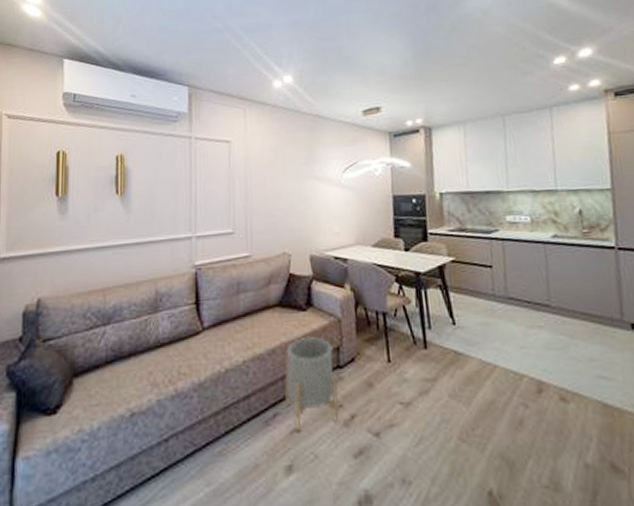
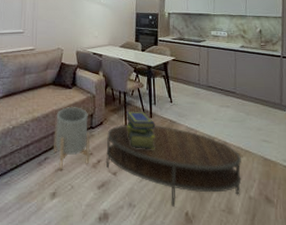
coffee table: none [362,360,571,483] -> present [105,125,242,207]
stack of books: none [388,340,435,398] -> present [126,111,156,150]

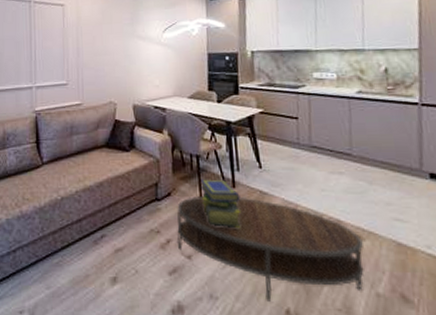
planter: present [54,106,91,170] -> none [110,173,157,251]

